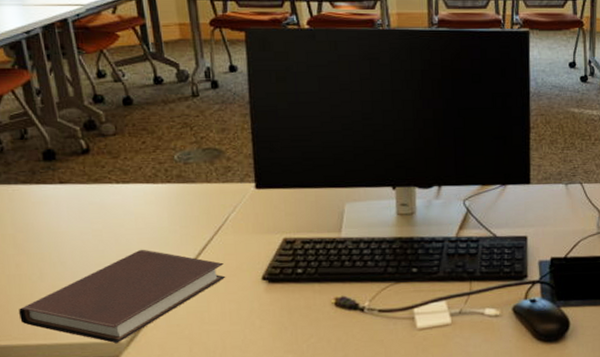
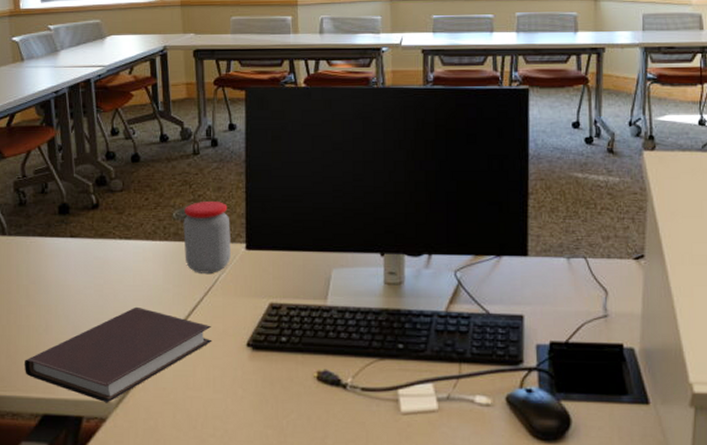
jar: none [186,143,240,214] -> present [183,202,231,273]

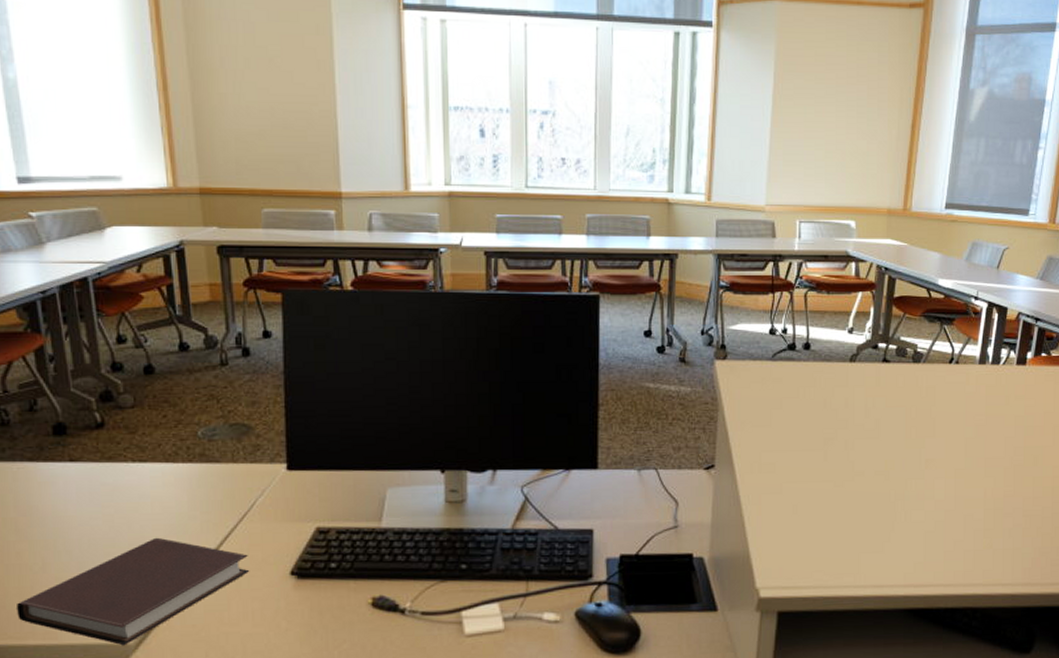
jar: present [183,202,231,273] -> none [211,418,269,498]

